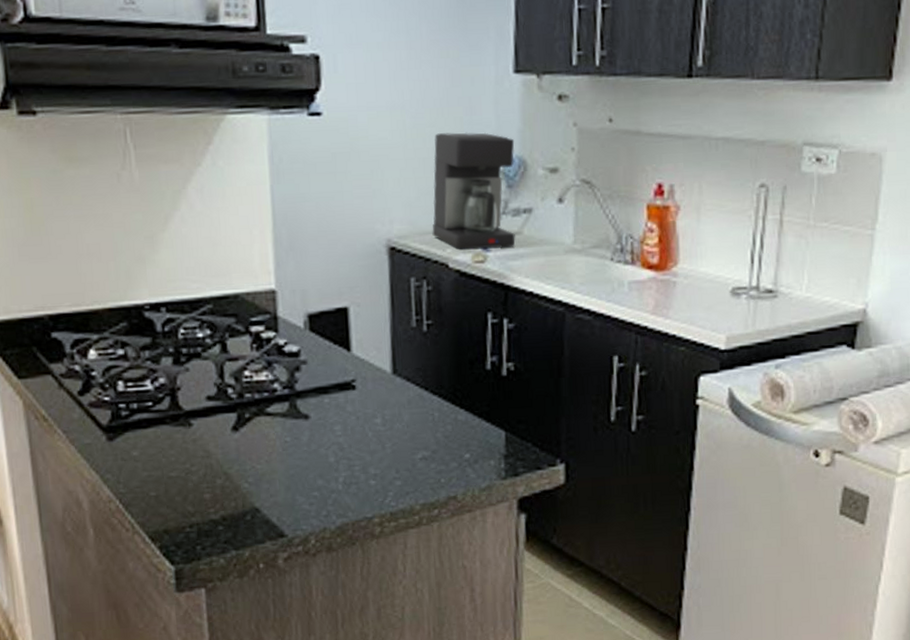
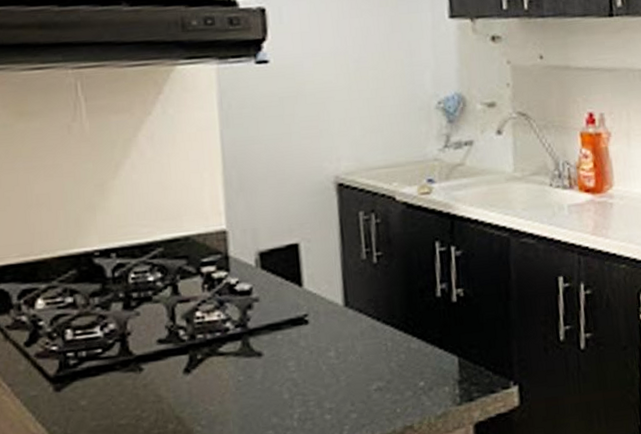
coffee maker: present [432,132,515,248] -> none [377,72,459,181]

